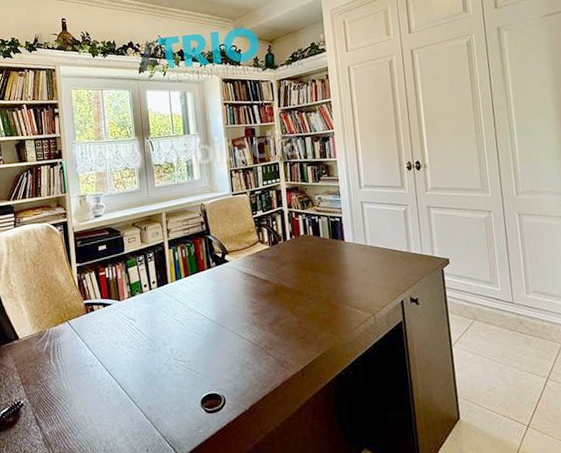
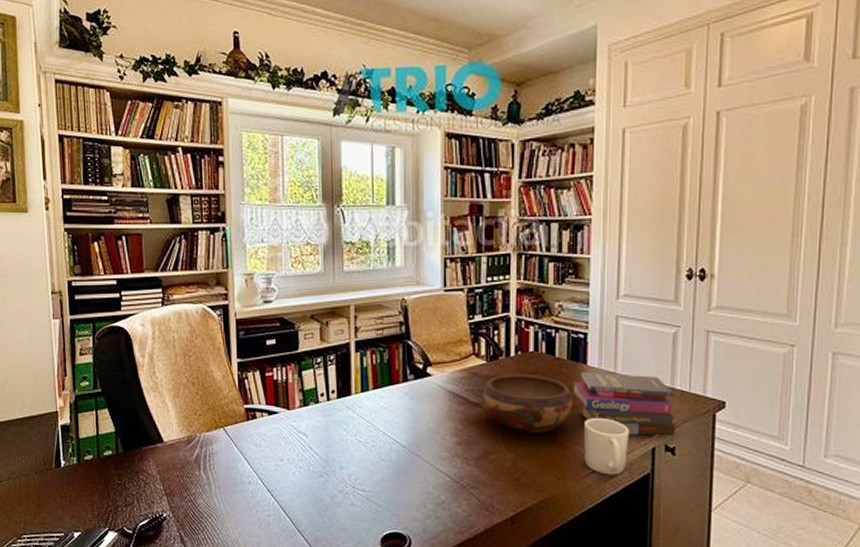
decorative bowl: none [269,252,339,301] -> present [482,373,574,434]
books: none [336,244,416,293] -> present [573,371,675,436]
mug: none [348,281,384,326] -> present [583,417,629,475]

